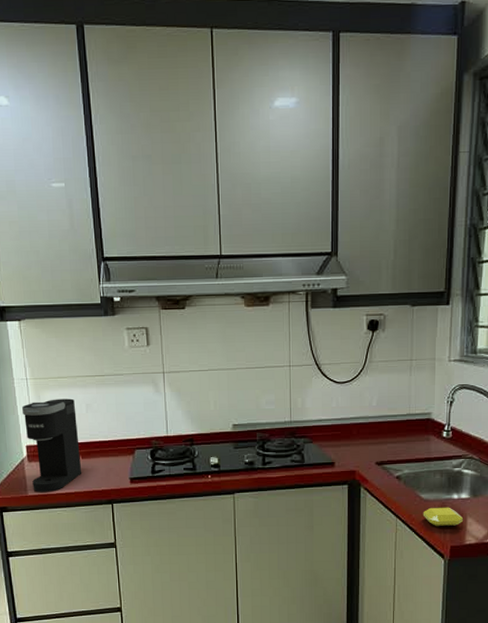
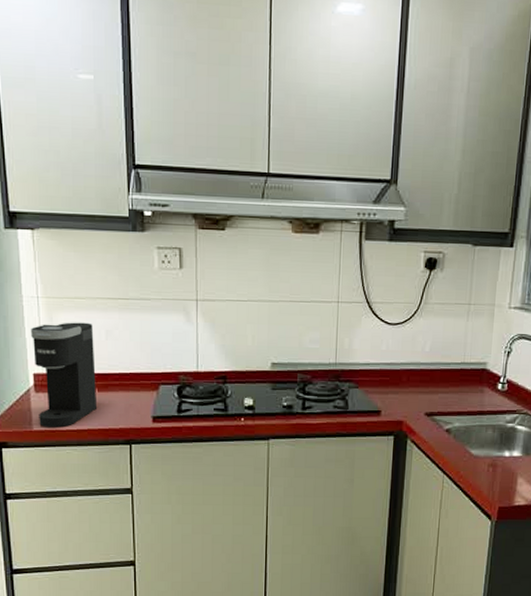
soap bar: present [422,507,464,526] -> none [471,464,514,485]

